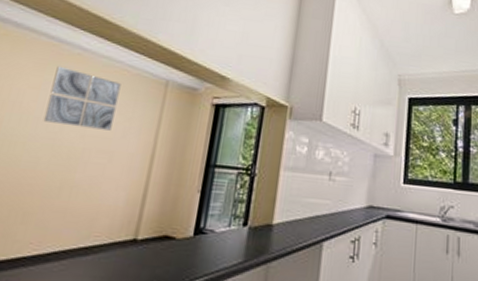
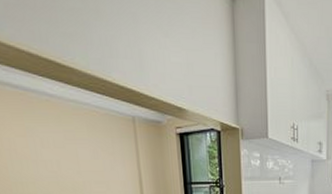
wall art: present [43,65,121,131] -> none [32,113,100,165]

